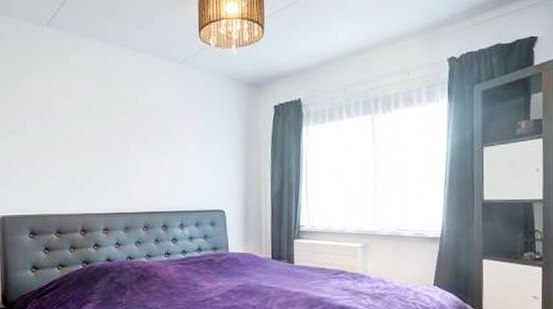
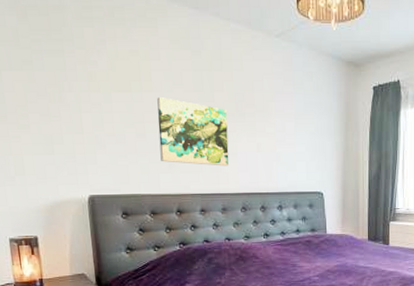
wall art: none [66,123,133,186] -> present [157,97,229,166]

